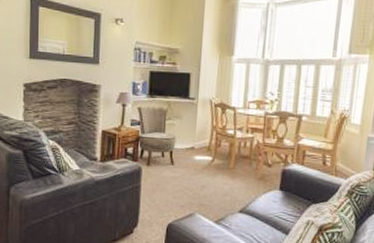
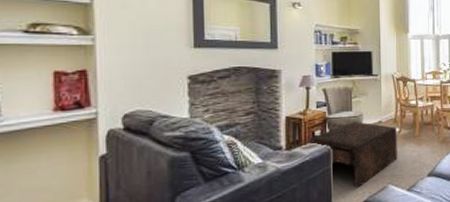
coffee table: none [121,143,210,210] -> present [309,121,397,188]

